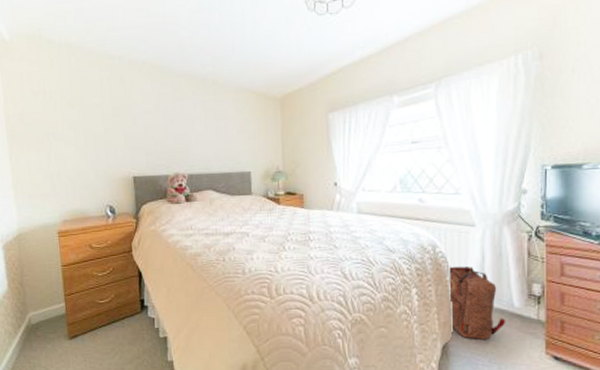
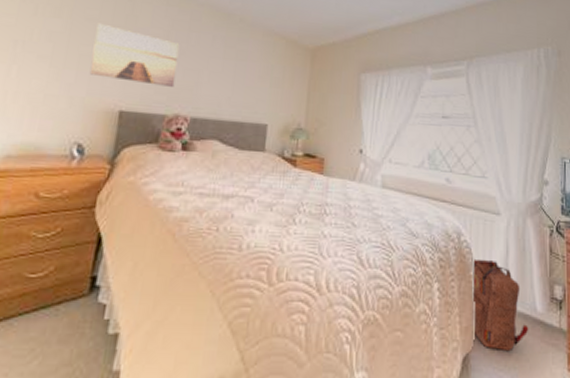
wall art: none [102,107,170,152] -> present [89,23,180,87]

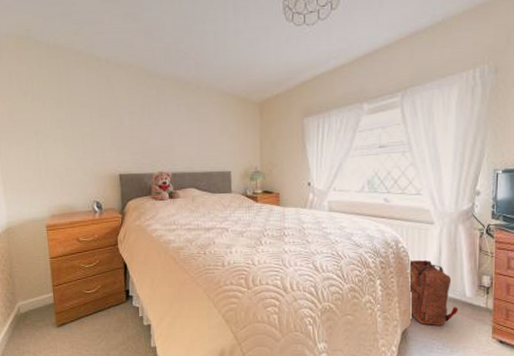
wall art: present [89,23,180,87] -> none [89,107,155,151]

